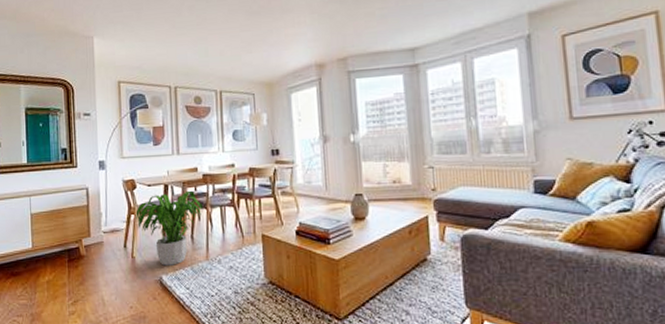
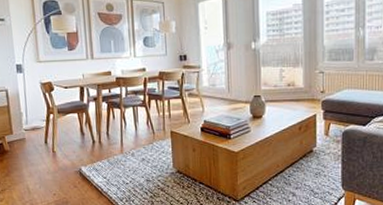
potted plant: present [136,190,204,266] -> none [54,92,118,159]

